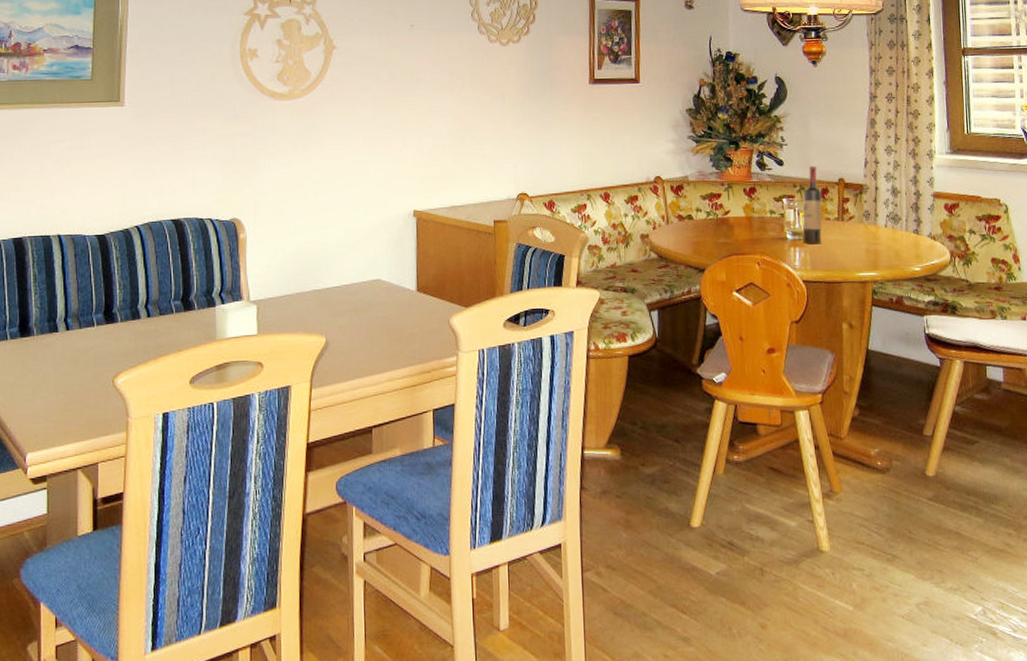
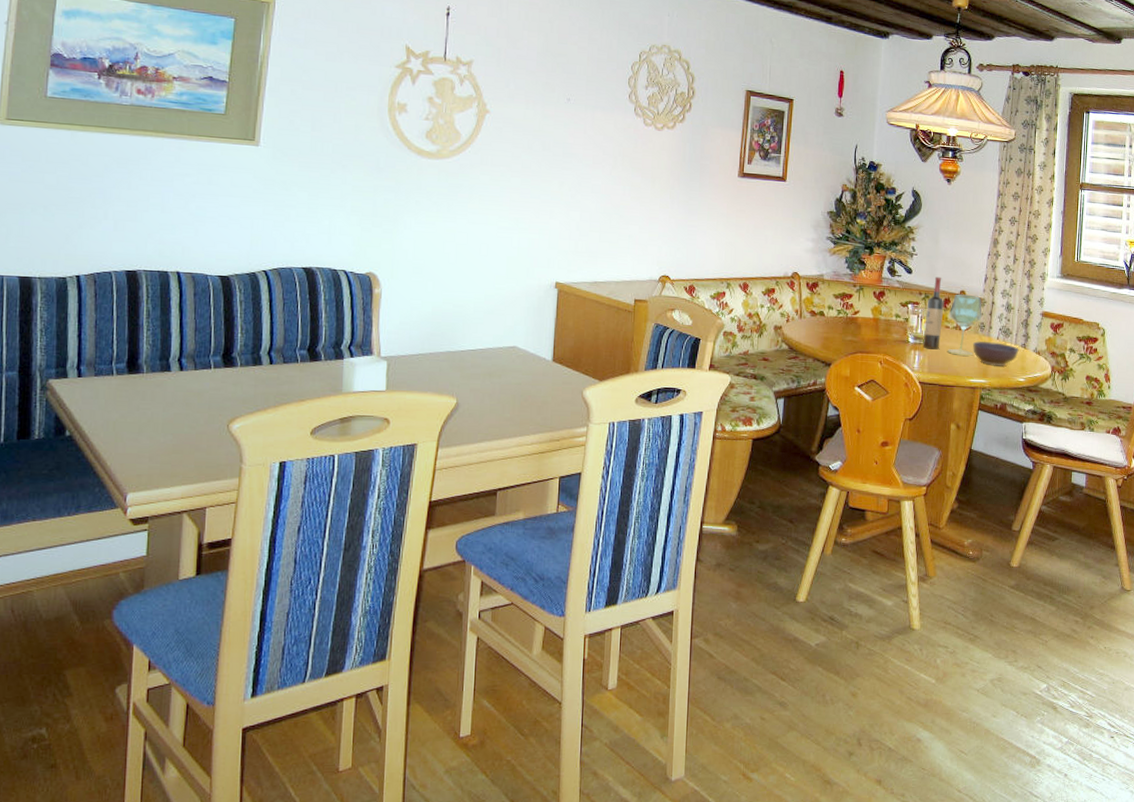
wine glass: none [829,182,866,249] -> present [948,294,982,357]
bowl: none [859,231,911,256] -> present [973,341,1019,366]

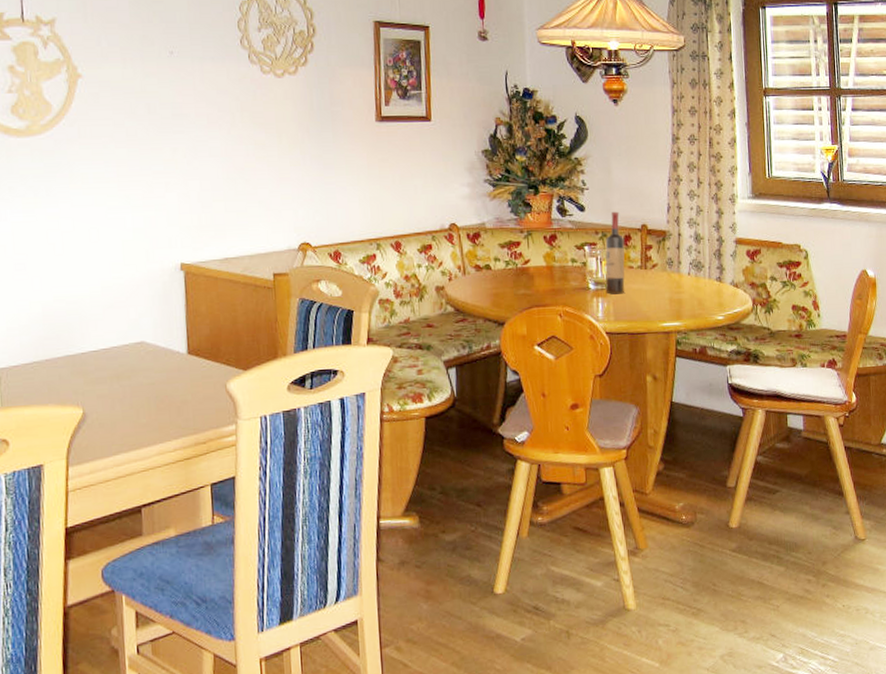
wine glass: present [948,294,982,357] -> none [631,228,669,299]
bowl: present [973,341,1019,366] -> none [662,279,714,305]

